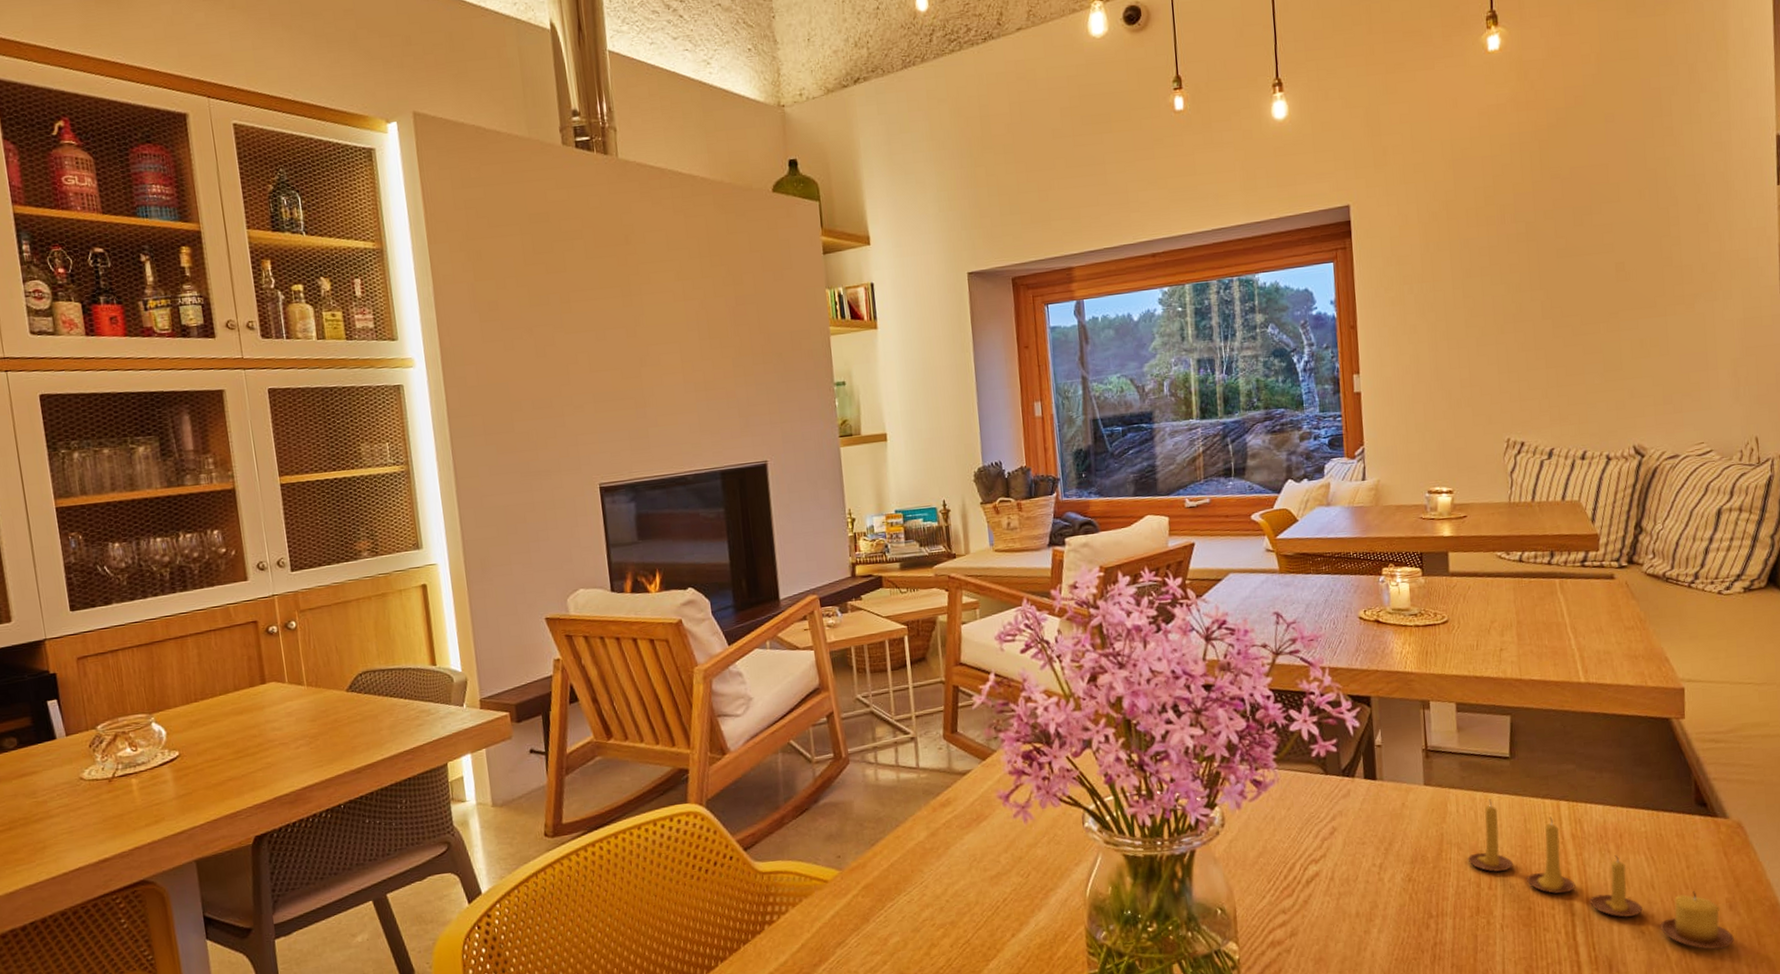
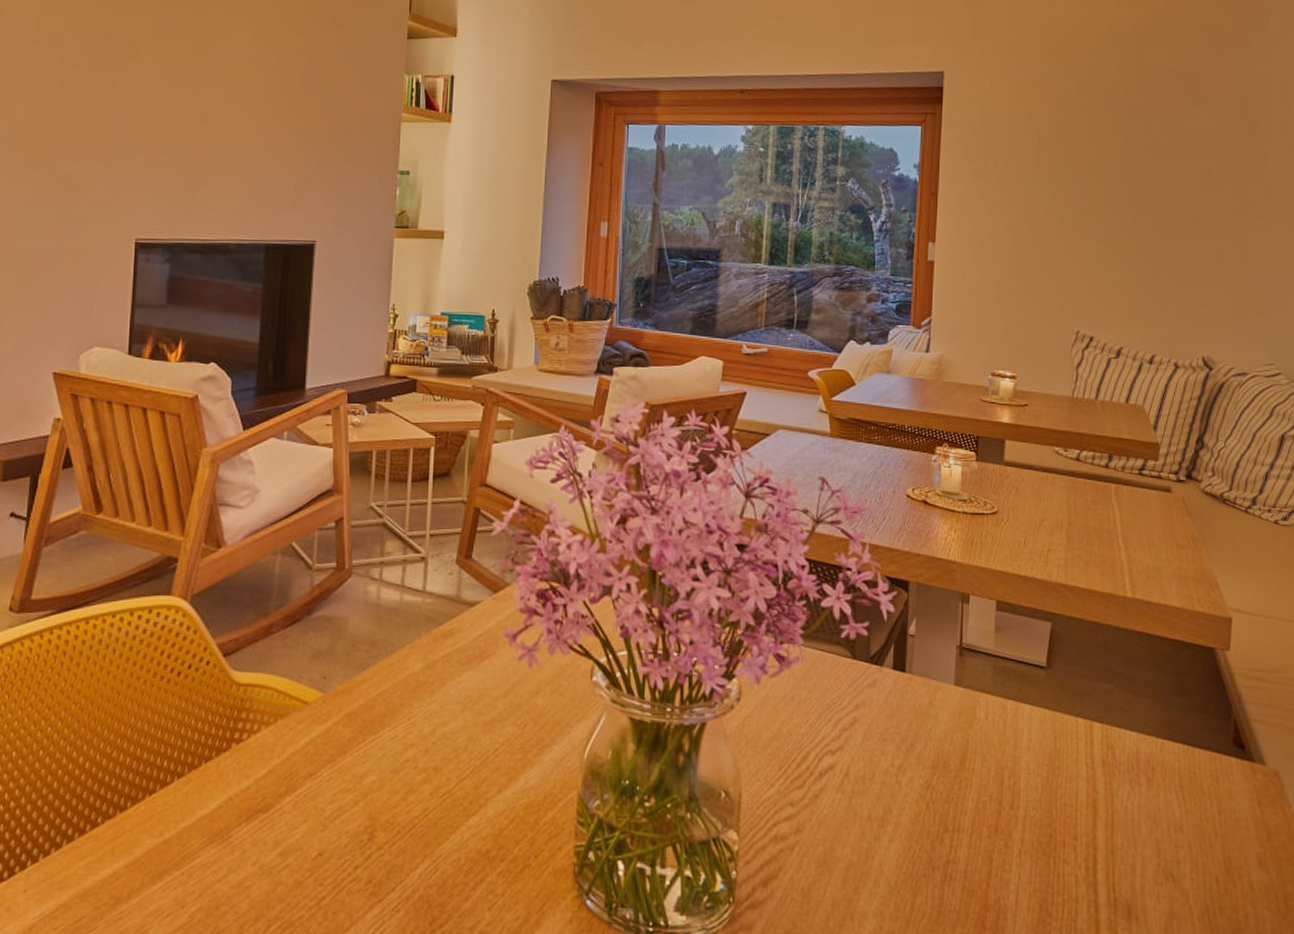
candle: present [1467,799,1734,950] -> none [991,710,1261,908]

